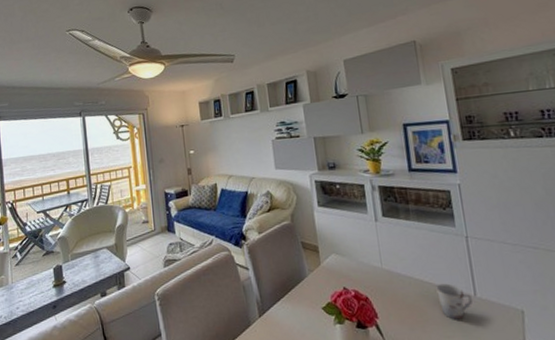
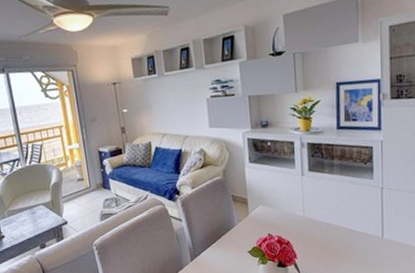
cup: present [436,283,474,320] -> none [350,228,380,258]

